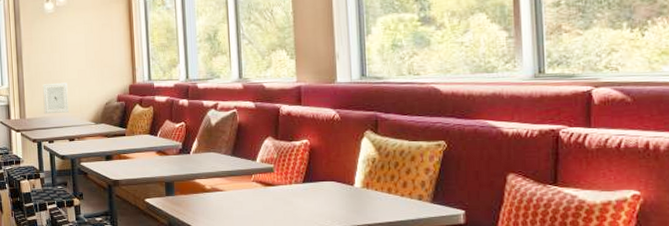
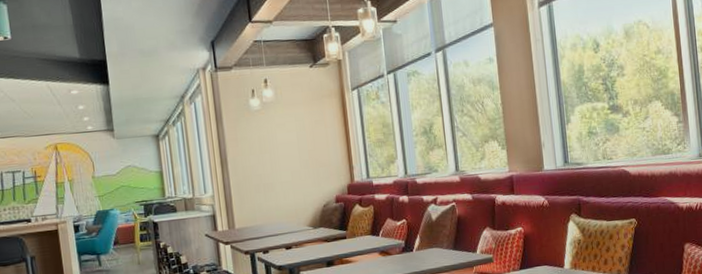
wall art: present [42,82,69,115] -> none [252,185,284,223]

